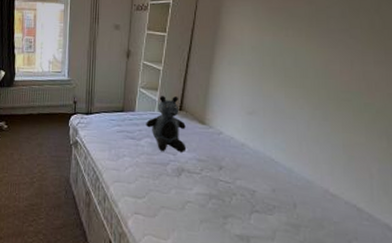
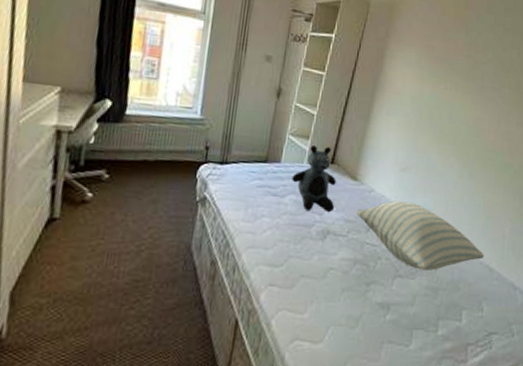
pillow: none [208,142,350,208] -> present [357,201,485,271]

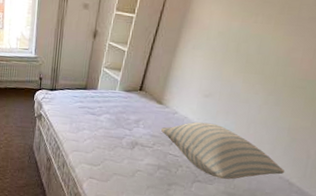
teddy bear: present [292,145,336,212] -> none [106,76,144,128]

